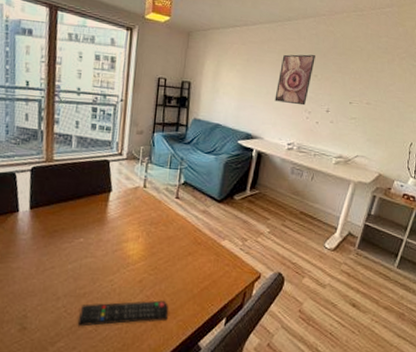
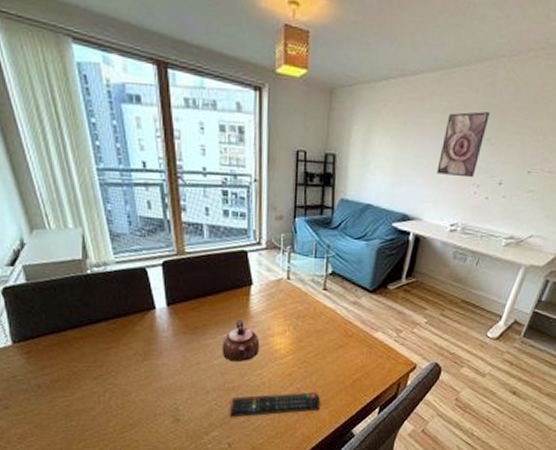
teapot: none [77,224,114,268] -> present [222,319,260,363]

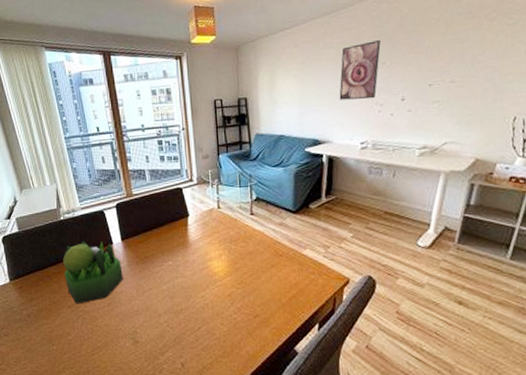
plant: none [87,301,166,376] -> present [62,240,123,305]
teapot: present [222,319,260,363] -> none [168,247,201,287]
remote control: present [229,392,321,418] -> none [180,311,262,338]

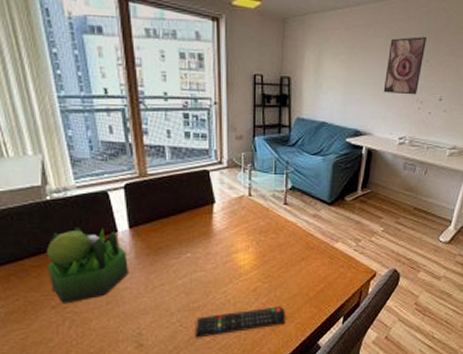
remote control: none [180,311,262,338] -> present [194,306,286,338]

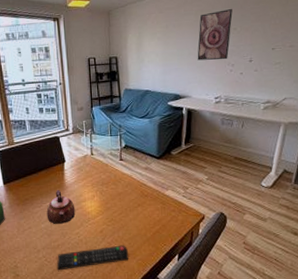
teapot: none [186,238,224,281] -> present [46,190,76,225]

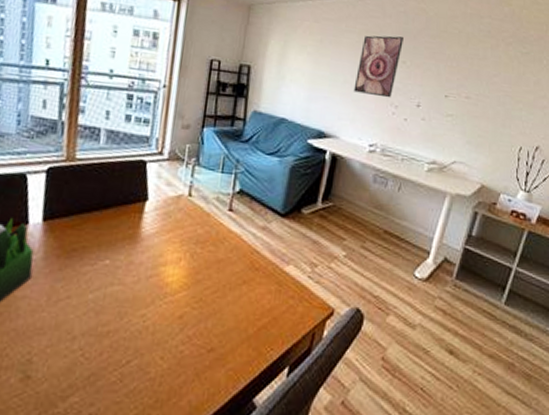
teapot: present [46,190,76,225] -> none [100,242,148,298]
remote control: present [56,245,129,271] -> none [97,342,217,376]

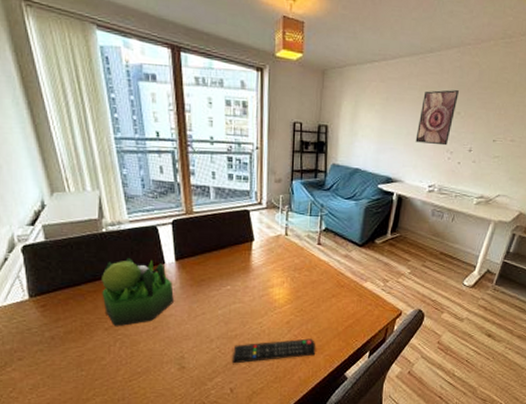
remote control: none [97,342,217,376] -> present [231,338,316,364]

